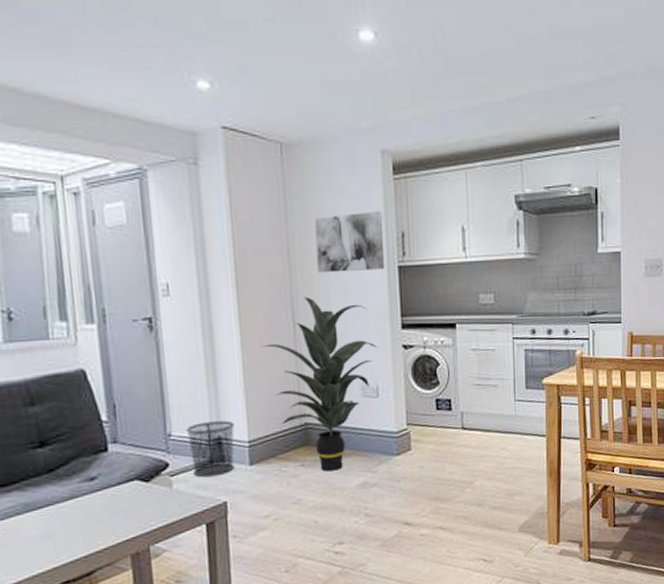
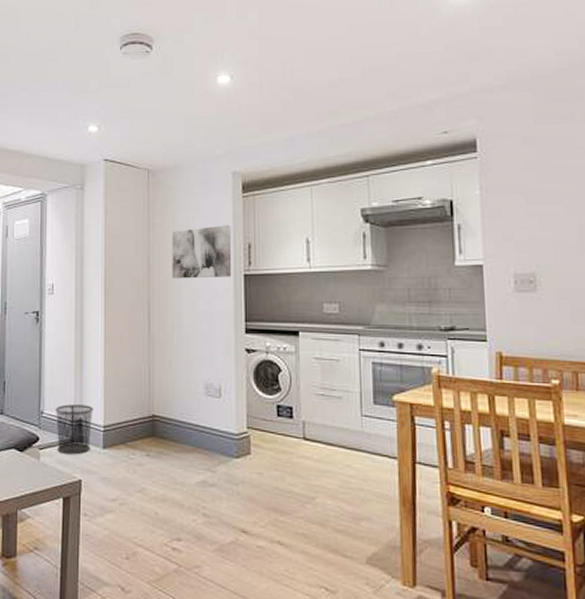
indoor plant: present [261,297,377,472] -> none [121,299,222,465]

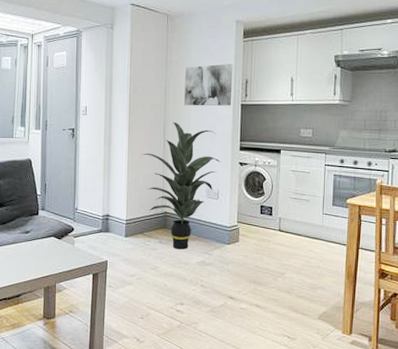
waste bin: present [55,404,93,455] -> none [87,203,118,242]
indoor plant: none [121,299,222,465] -> present [141,122,221,249]

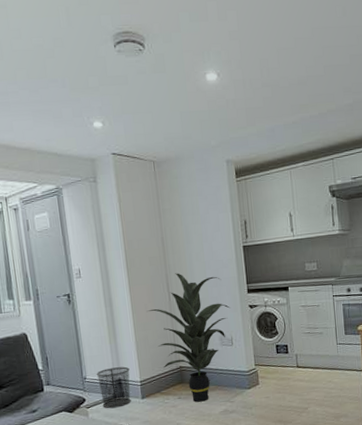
waste bin: none [87,203,118,242] -> present [96,366,131,409]
wall art: present [184,64,233,106] -> none [180,206,233,255]

